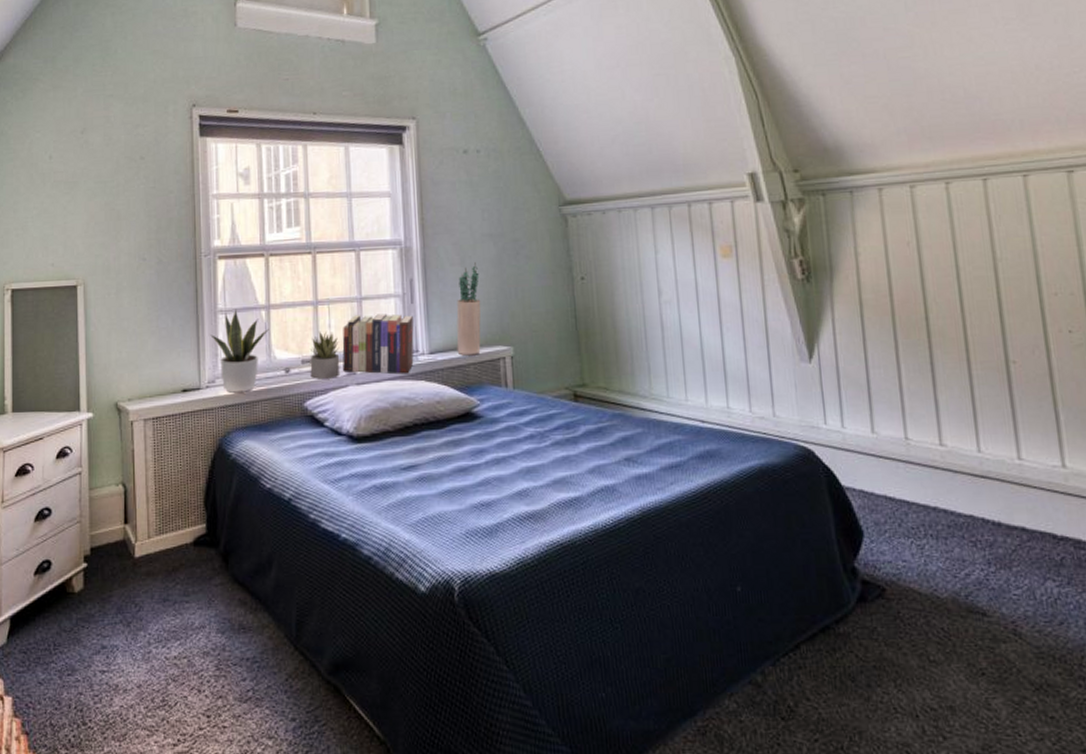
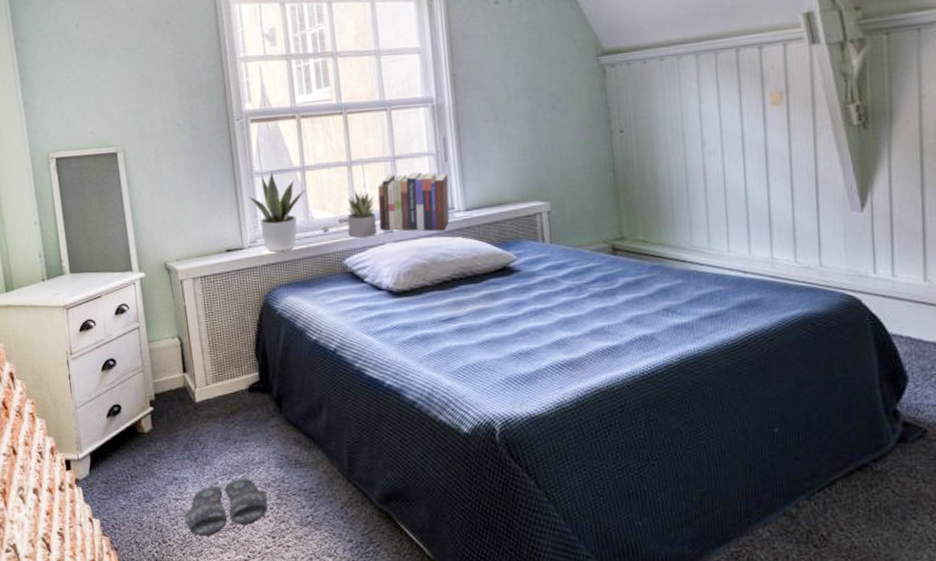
slippers: none [109,645,205,716] -> present [184,478,268,536]
vase: present [456,262,481,356] -> none [491,118,517,212]

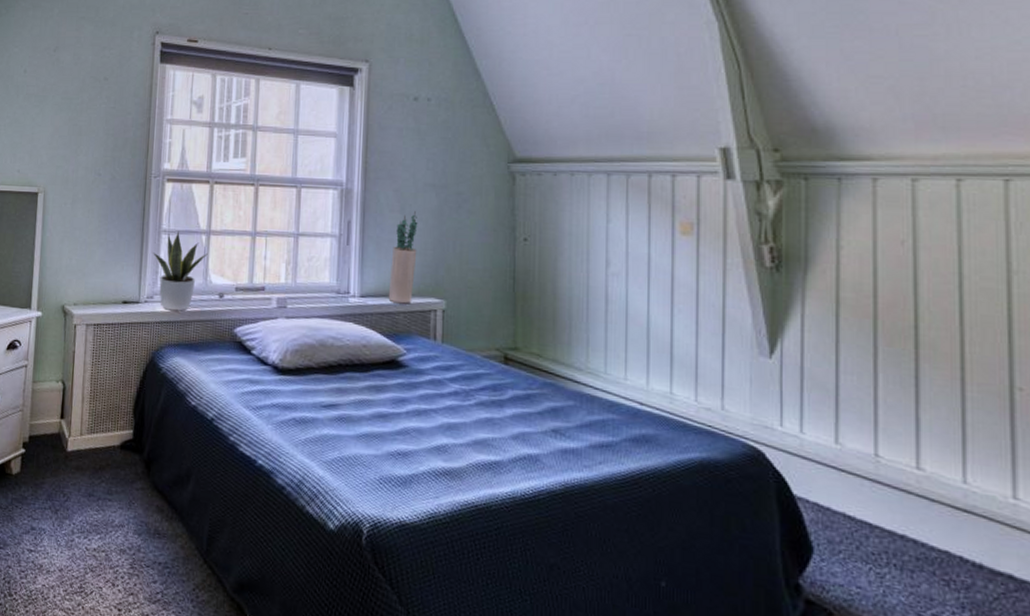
slippers: present [184,478,268,536] -> none [34,538,121,596]
succulent plant: present [347,191,376,238] -> none [242,261,273,309]
books: present [378,172,450,231] -> none [274,250,347,314]
vase: none [491,118,517,212] -> present [388,211,418,304]

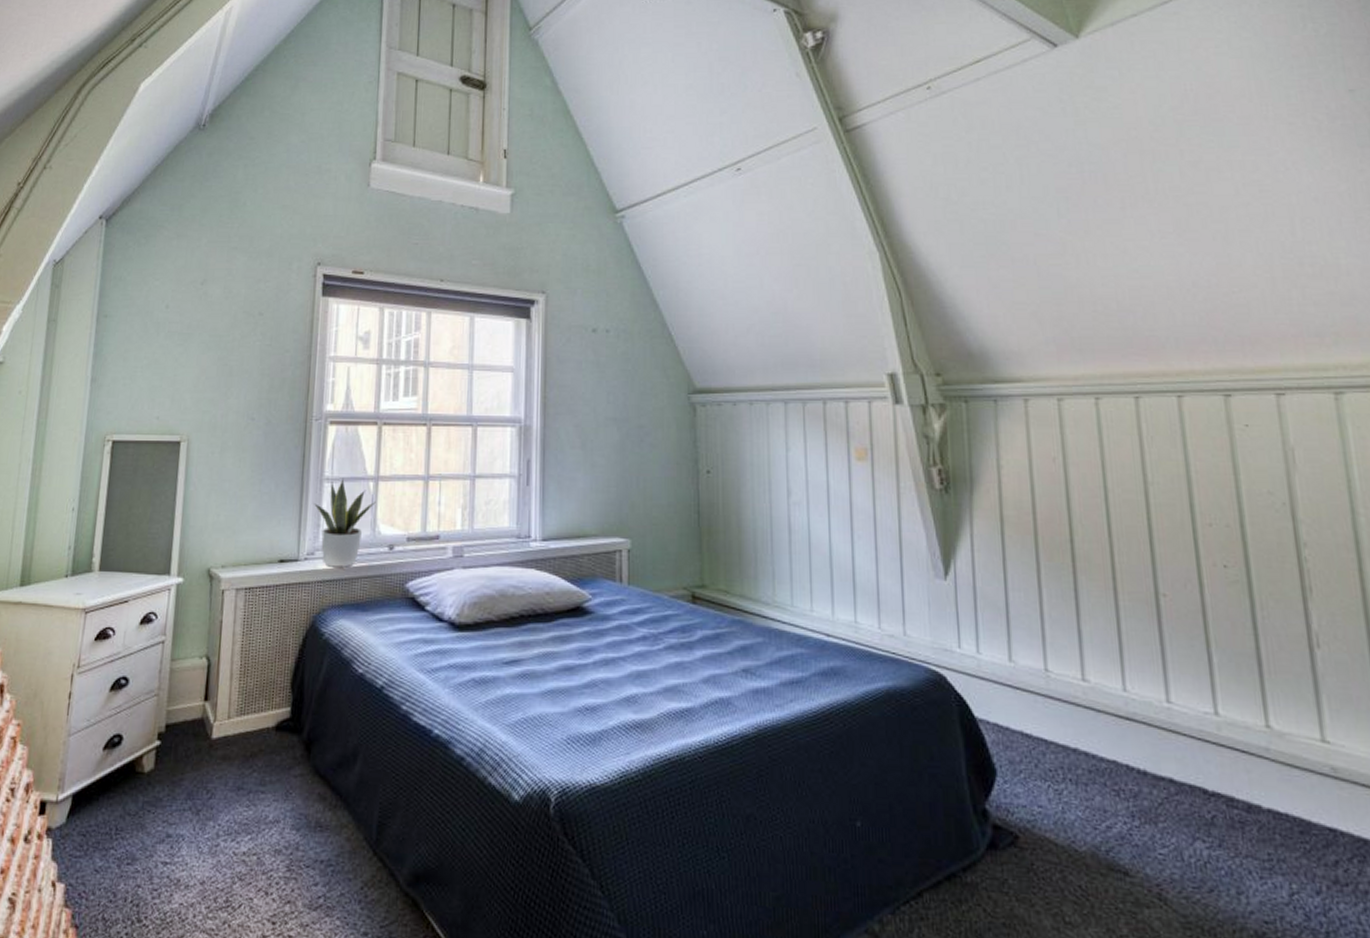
vase: present [388,211,418,304] -> none [571,447,600,546]

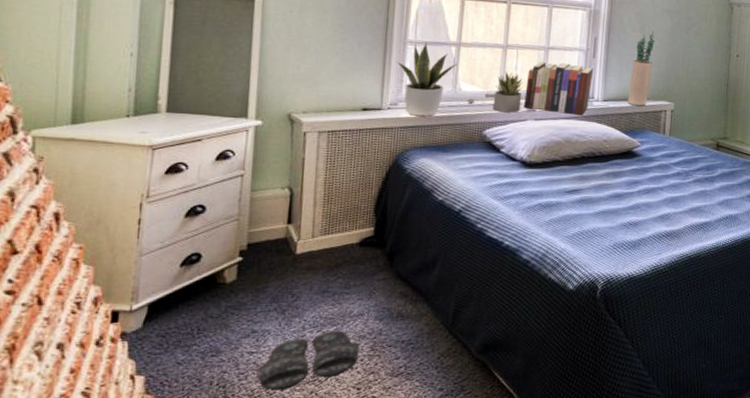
slippers: none [169,840,276,916] -> present [256,330,360,390]
succulent plant: none [415,508,448,560] -> present [492,71,523,113]
books: none [450,494,528,561] -> present [524,61,593,116]
vase: none [571,447,600,546] -> present [627,31,655,106]

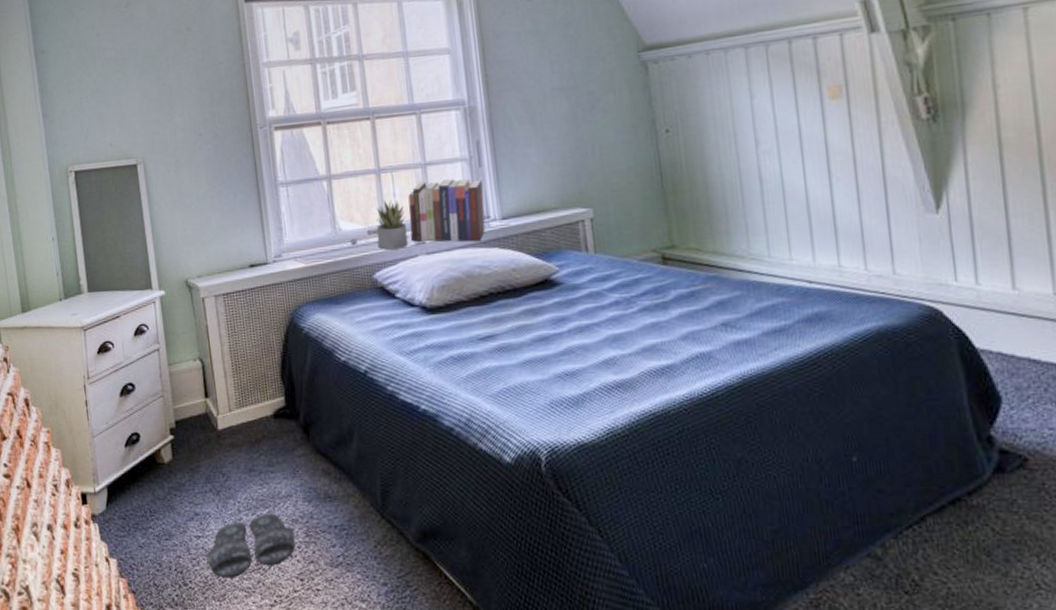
potted plant: present [397,42,458,117] -> none [273,180,332,267]
vase: present [627,31,655,106] -> none [528,119,557,220]

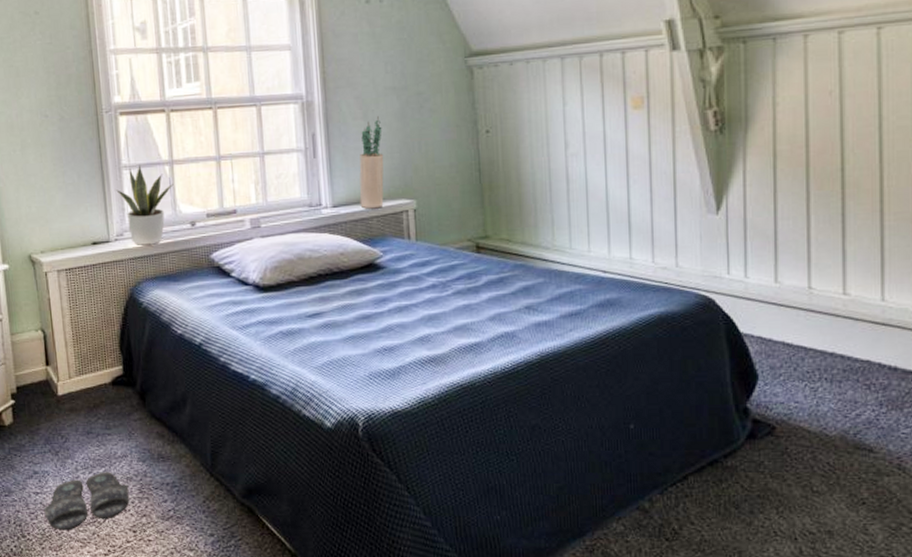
potted plant: none [273,180,332,267] -> present [116,164,174,245]
succulent plant: present [376,200,408,250] -> none [215,185,244,232]
books: present [408,179,486,242] -> none [246,168,317,227]
vase: none [528,119,557,220] -> present [359,116,384,209]

